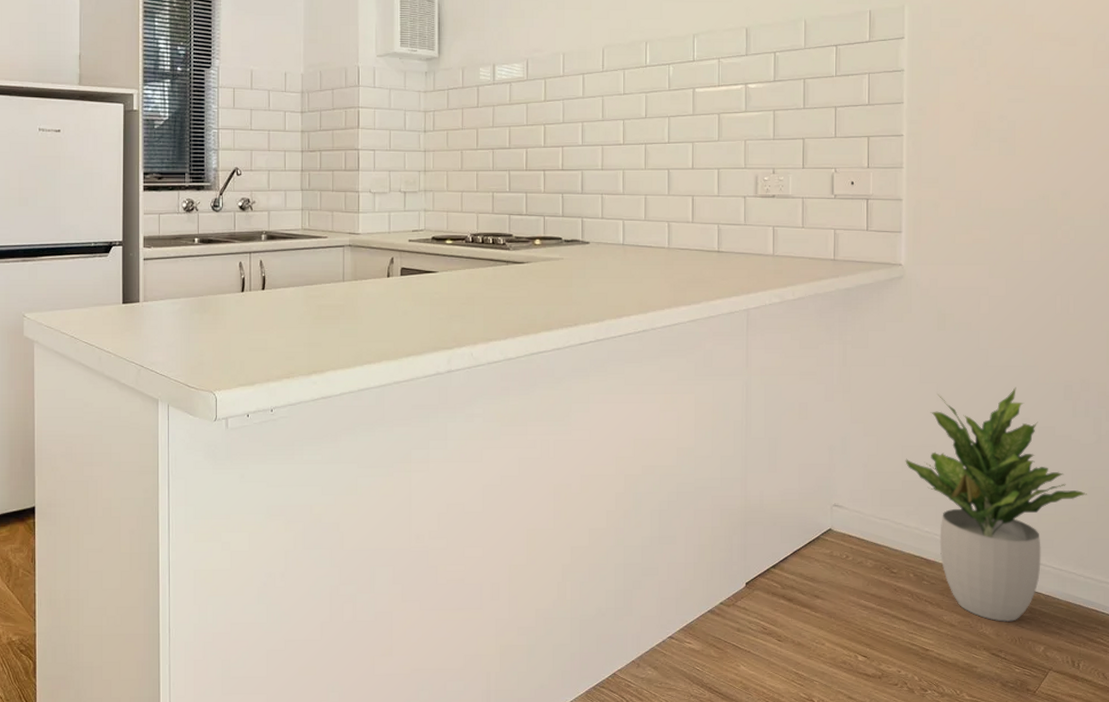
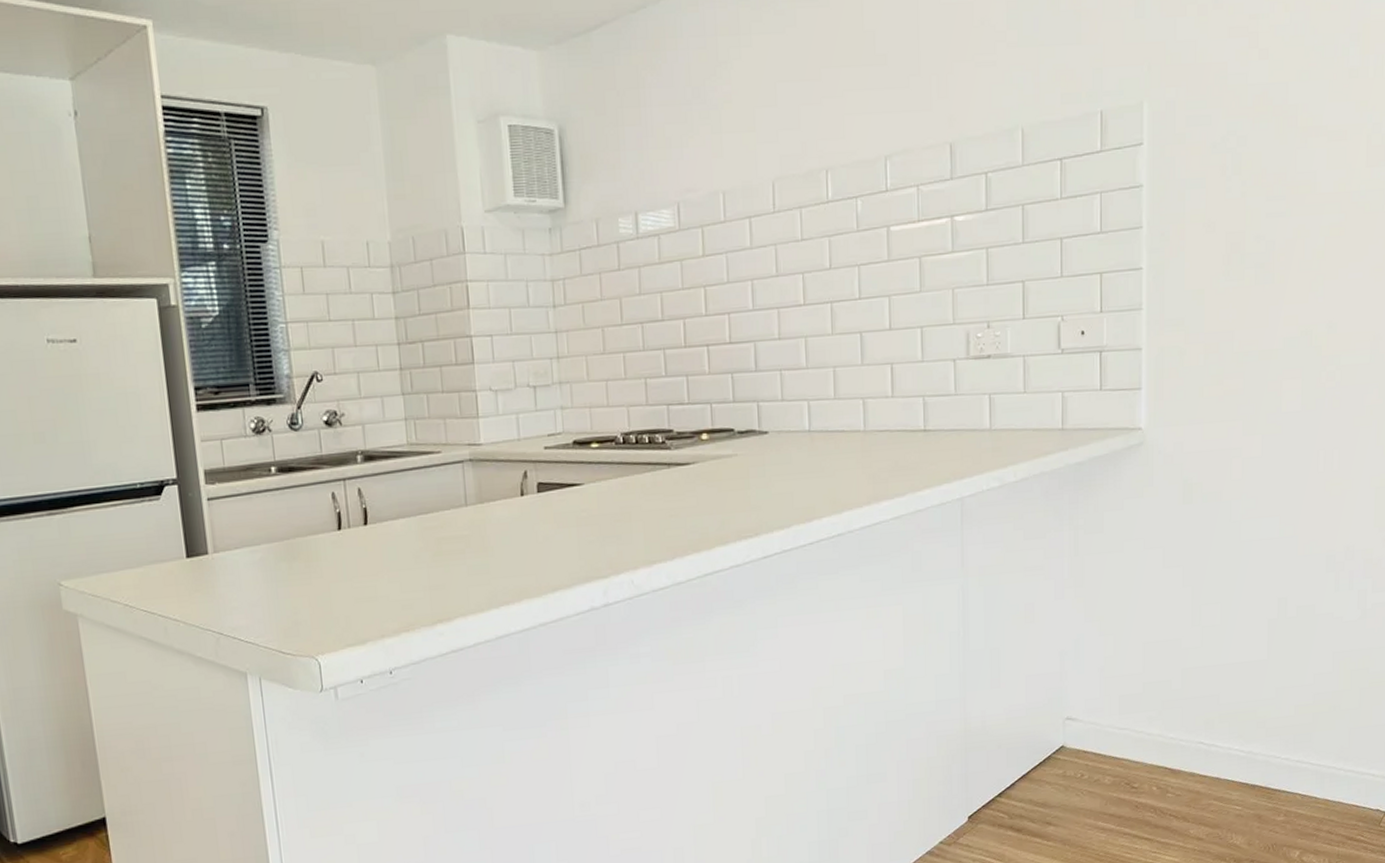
potted plant: present [905,387,1087,622] -> none [1147,563,1349,829]

